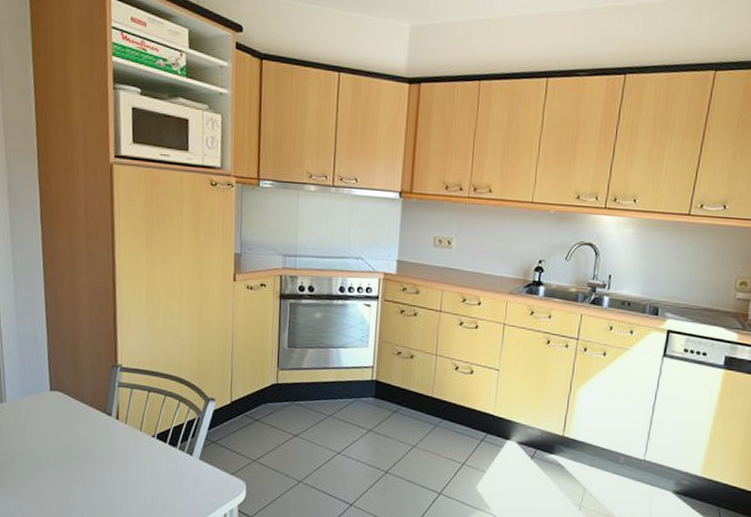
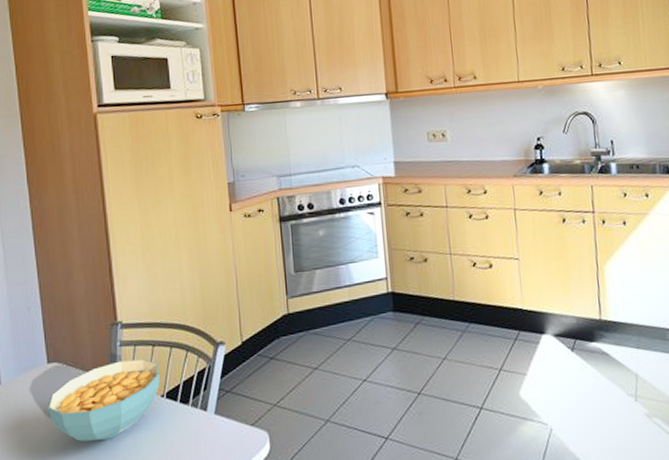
cereal bowl: none [48,399,153,465] -> present [47,359,160,442]

